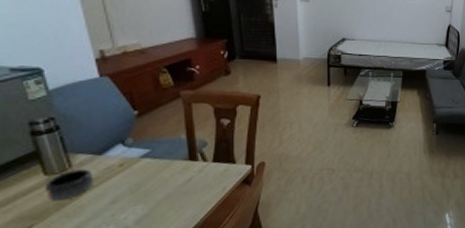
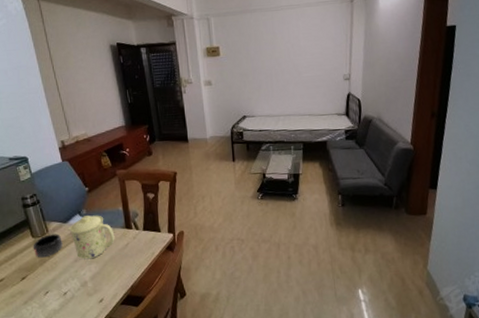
mug: none [103,144,173,200] -> present [67,215,115,260]

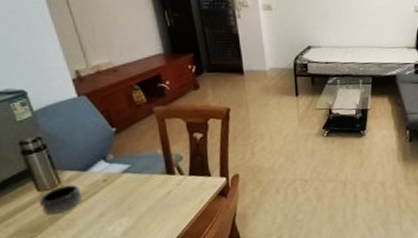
mug: present [67,215,115,260] -> none [88,160,153,214]

